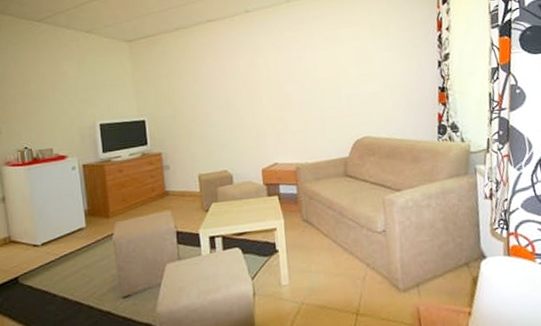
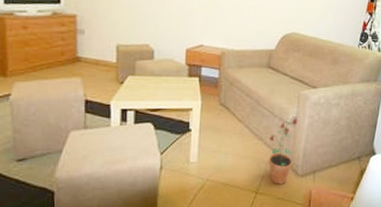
potted plant: none [359,224,391,303] -> present [268,116,299,185]

